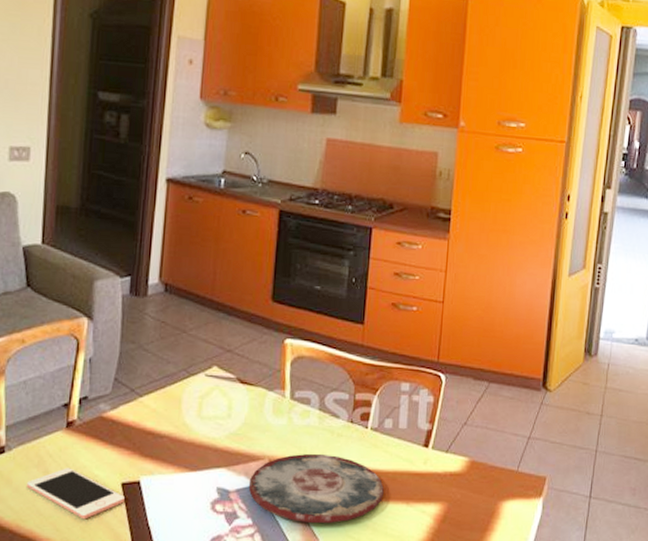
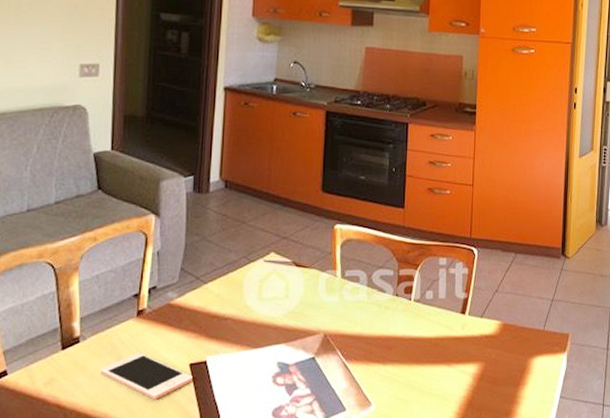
plate: present [248,453,384,524] -> none [306,325,427,390]

